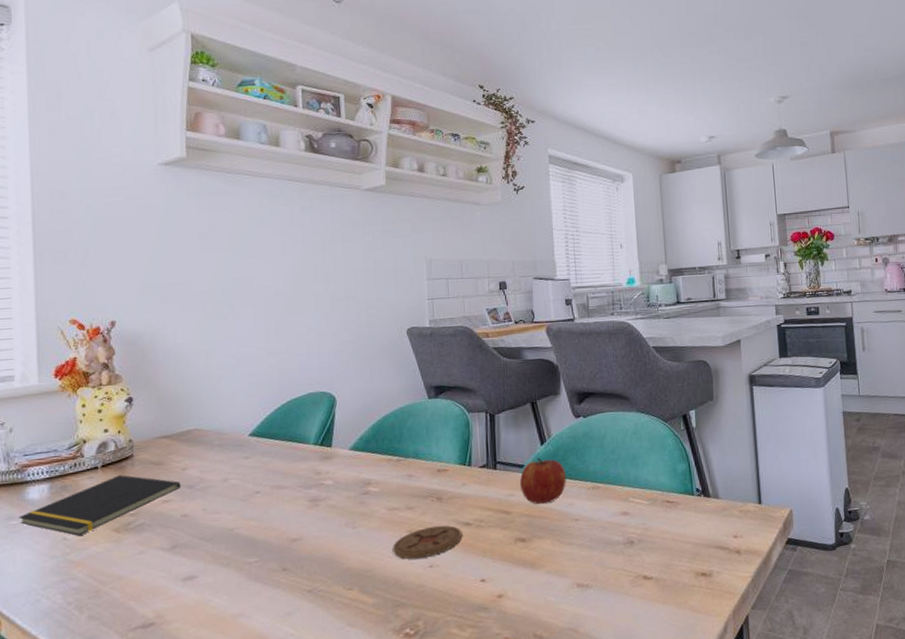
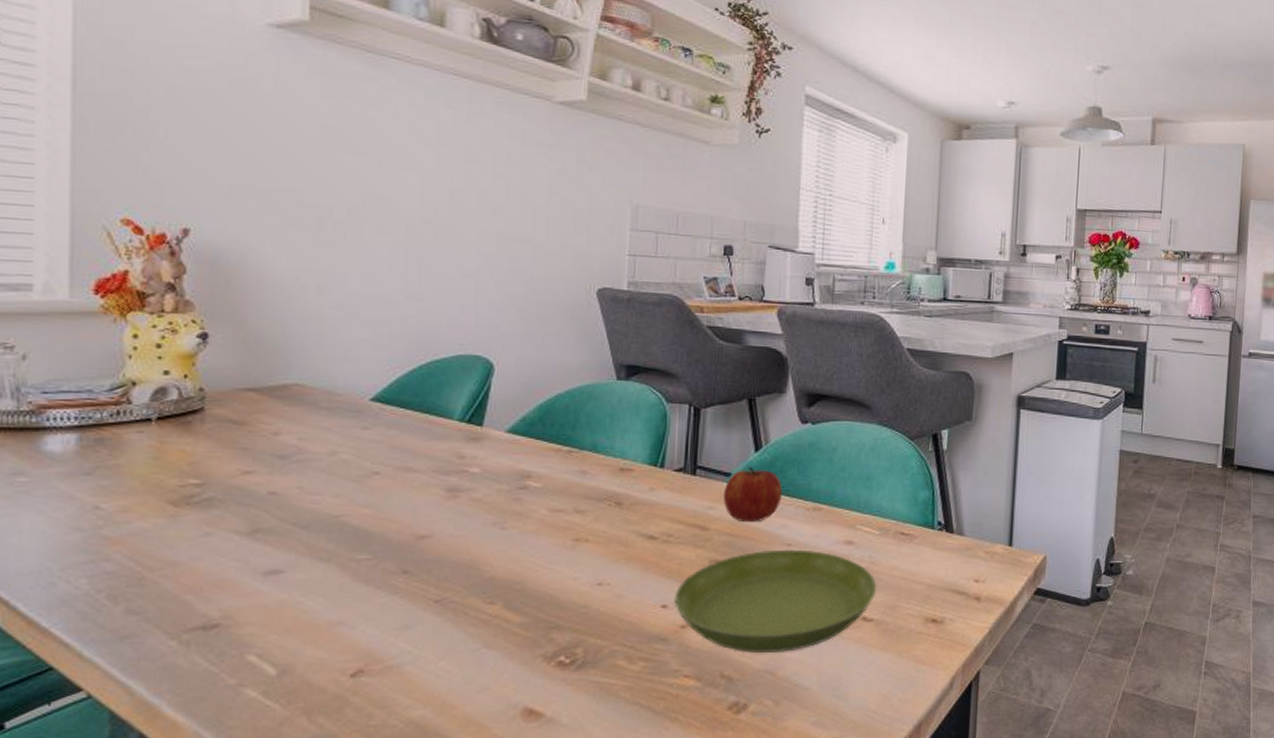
notepad: present [18,475,182,536] -> none [29,432,271,505]
coaster: present [392,525,463,559] -> none [551,536,644,574]
saucer: none [490,523,653,615] -> present [674,549,877,653]

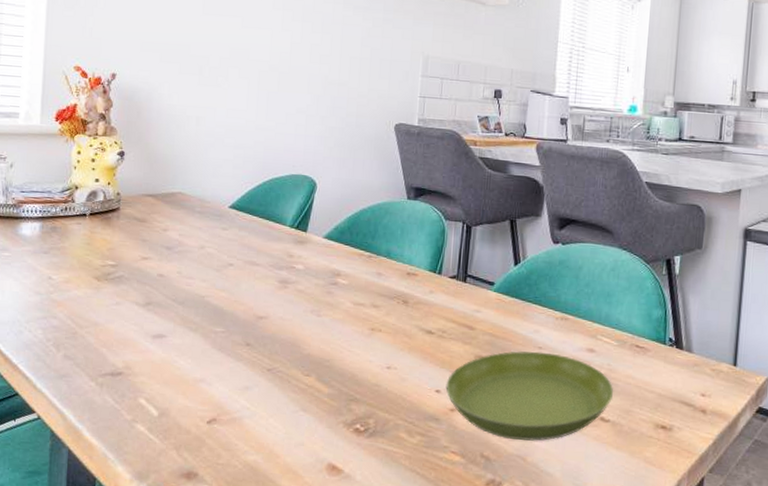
fruit: present [723,467,782,523] -> none [487,278,536,326]

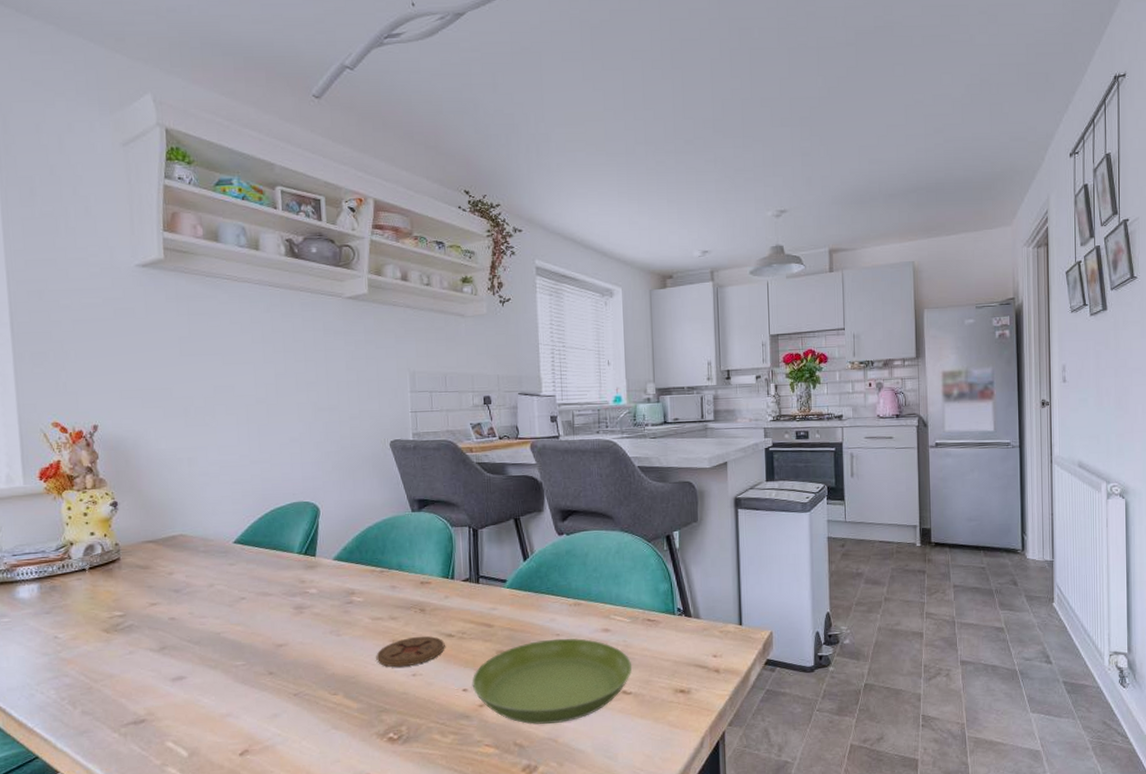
coaster: none [353,328,424,358] -> present [376,636,445,668]

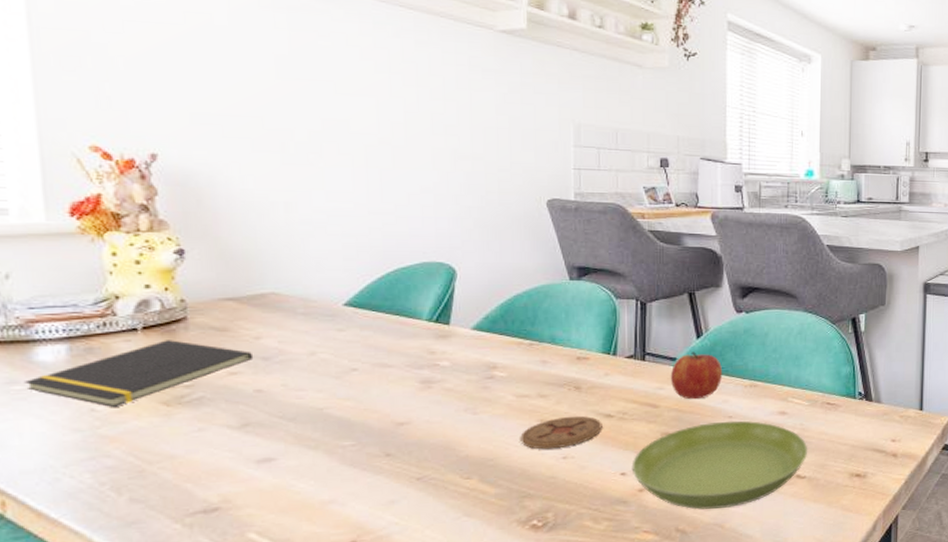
notepad: none [9,577,168,634] -> present [23,340,254,407]
fruit: none [501,573,548,619] -> present [670,352,722,400]

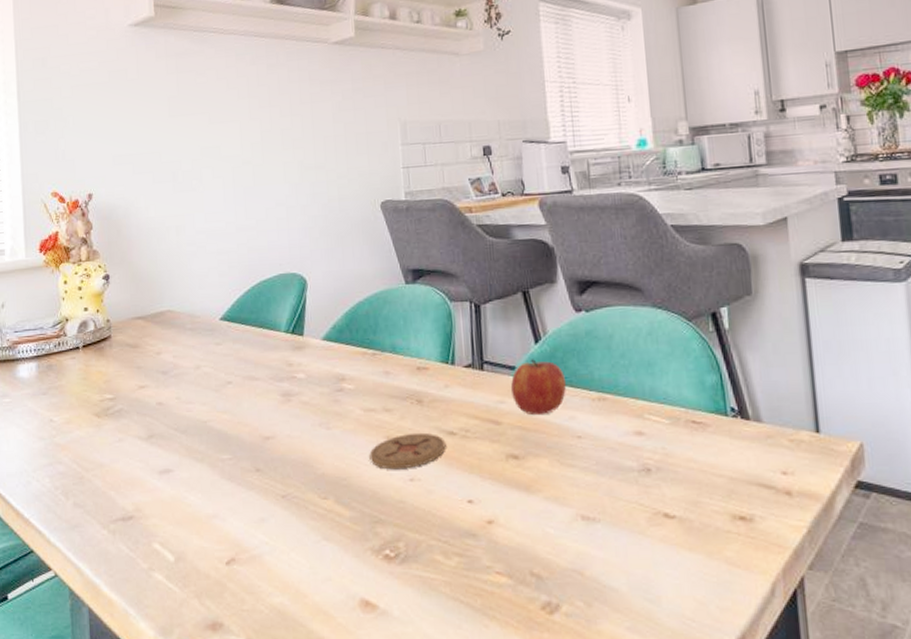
notepad: present [23,340,254,407] -> none [10,356,156,418]
saucer: present [631,420,808,510] -> none [478,441,675,550]

